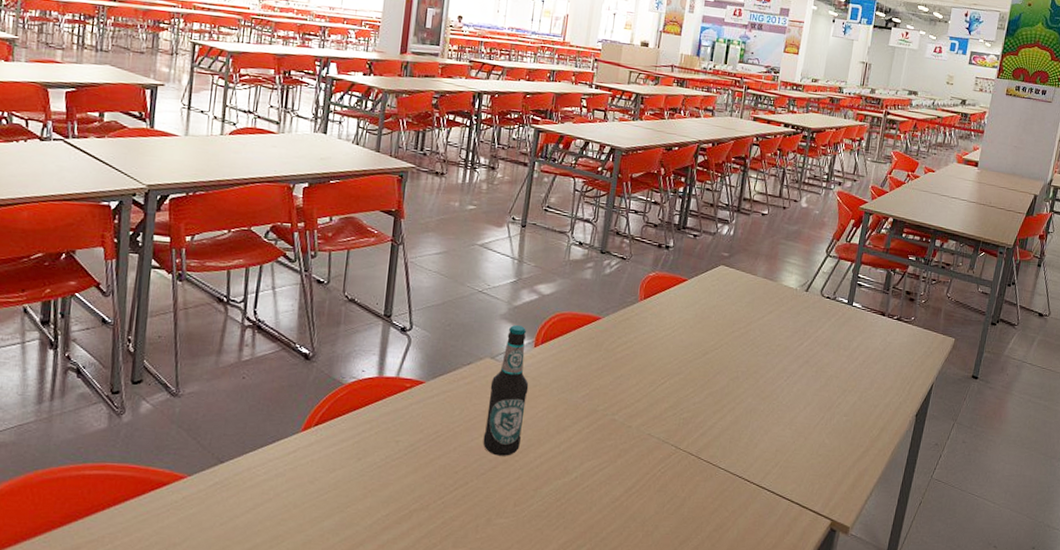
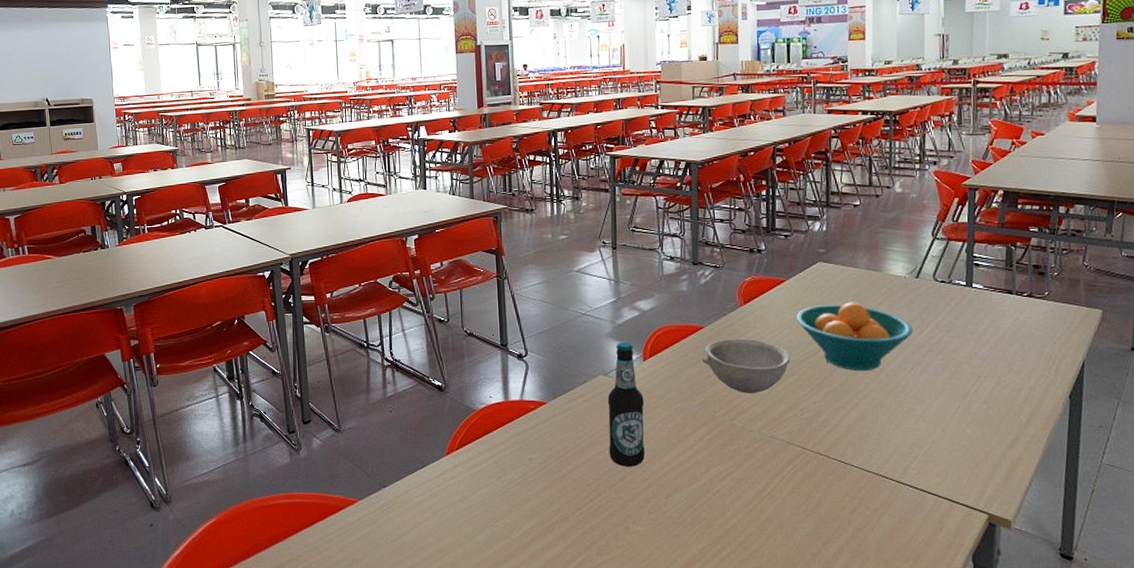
bowl: none [593,332,679,390] -> present [701,338,790,393]
fruit bowl: none [691,308,795,377] -> present [796,302,913,371]

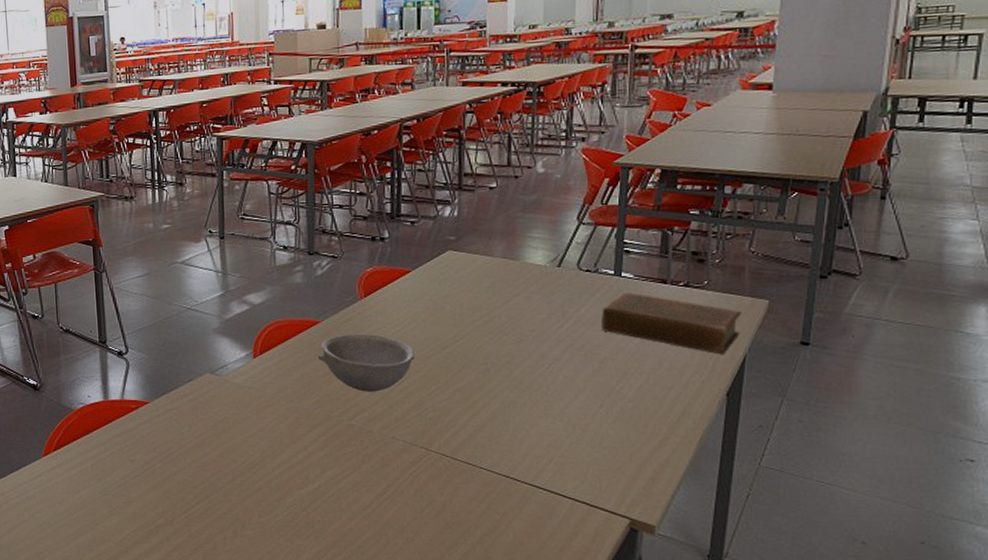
bottle: present [607,341,645,467] -> none [214,337,256,469]
fruit bowl: present [796,302,913,371] -> none [422,293,552,368]
book: none [956,301,1079,360] -> present [601,291,742,355]

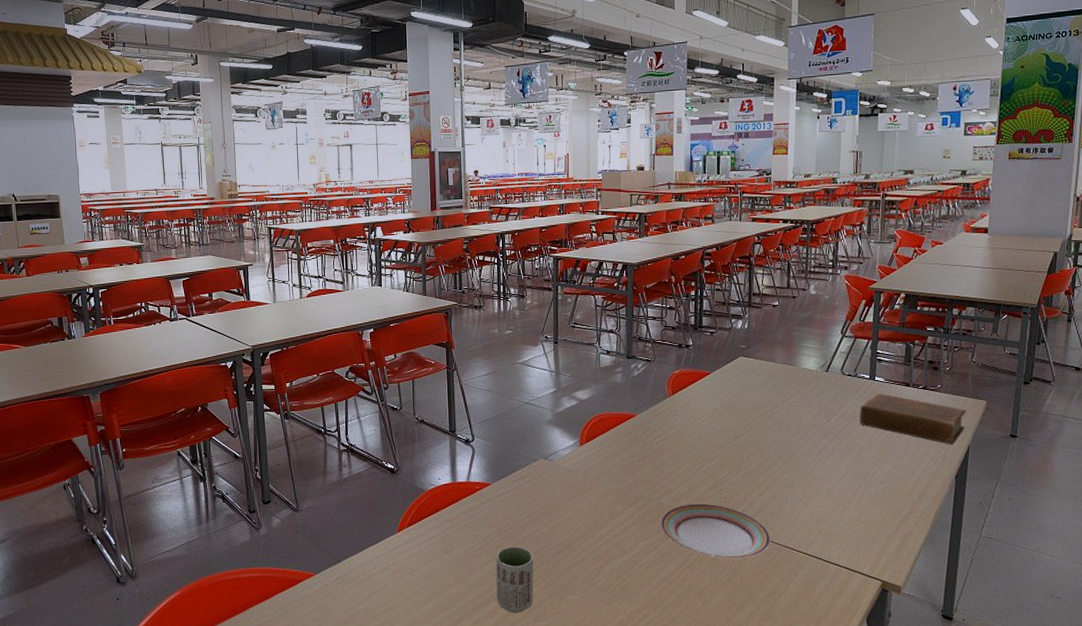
cup: none [157,473,202,549] -> present [496,546,534,613]
bowl: present [317,333,414,392] -> none [633,425,712,475]
plate: none [352,425,488,491] -> present [661,503,770,559]

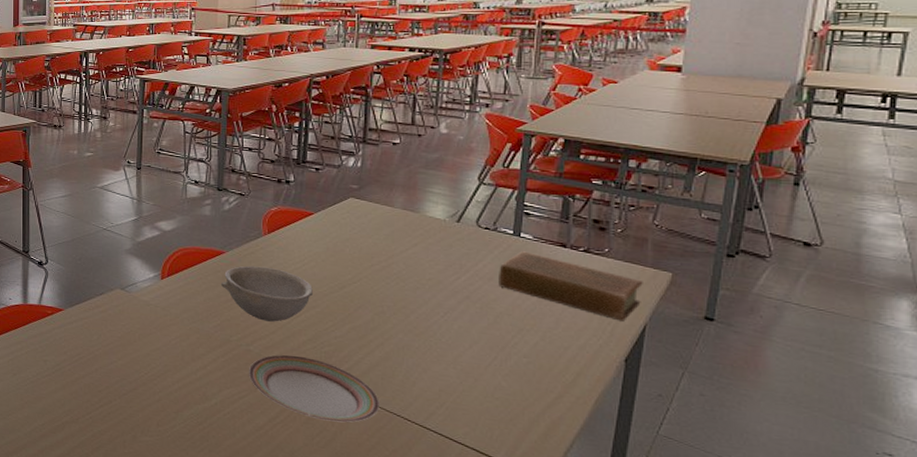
cup: present [496,546,534,613] -> none [65,376,106,447]
bowl: none [633,425,712,475] -> present [220,265,313,322]

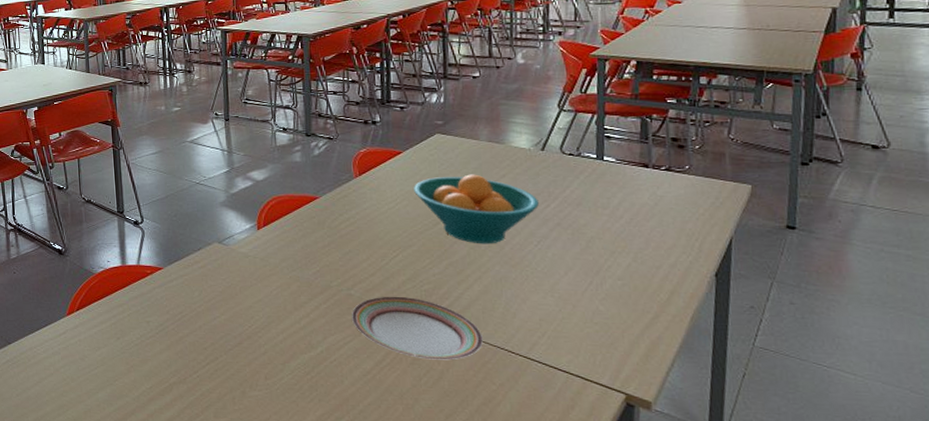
bowl: present [220,265,313,322] -> none [316,209,408,264]
fruit bowl: none [323,240,449,312] -> present [414,174,539,244]
book: present [498,251,643,322] -> none [586,174,725,237]

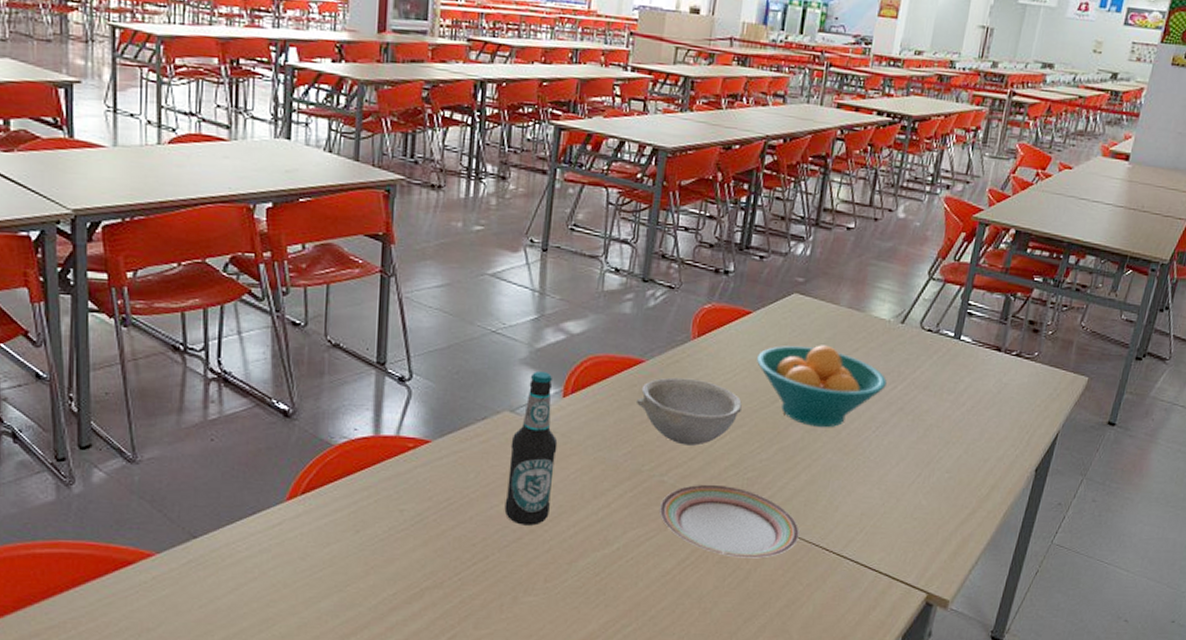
bottle: none [222,210,261,333] -> present [504,370,558,526]
bowl: none [316,209,408,264] -> present [635,377,742,446]

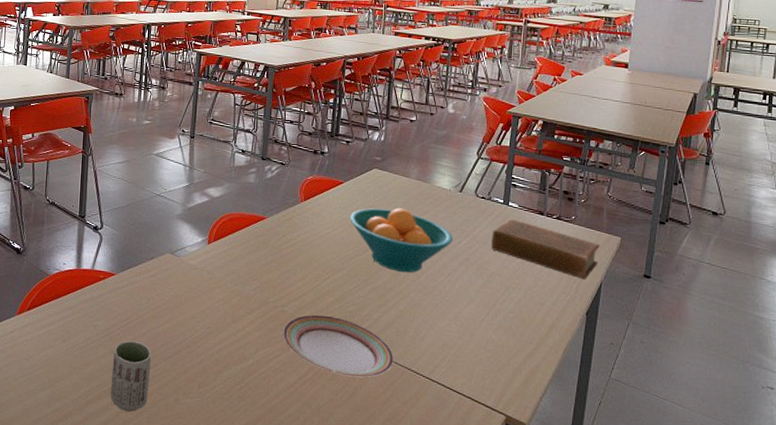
cup: none [423,527,482,617] -> present [110,340,152,412]
bottle: present [504,370,558,526] -> none [168,224,205,342]
bowl: present [635,377,742,446] -> none [261,231,341,284]
book: none [933,356,1063,430] -> present [491,218,600,280]

